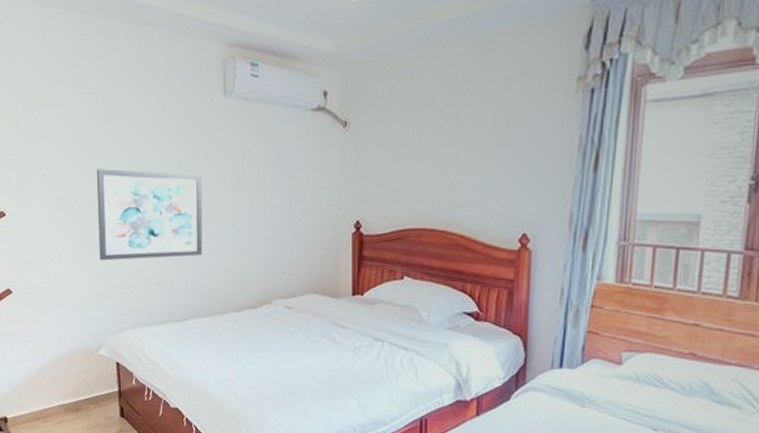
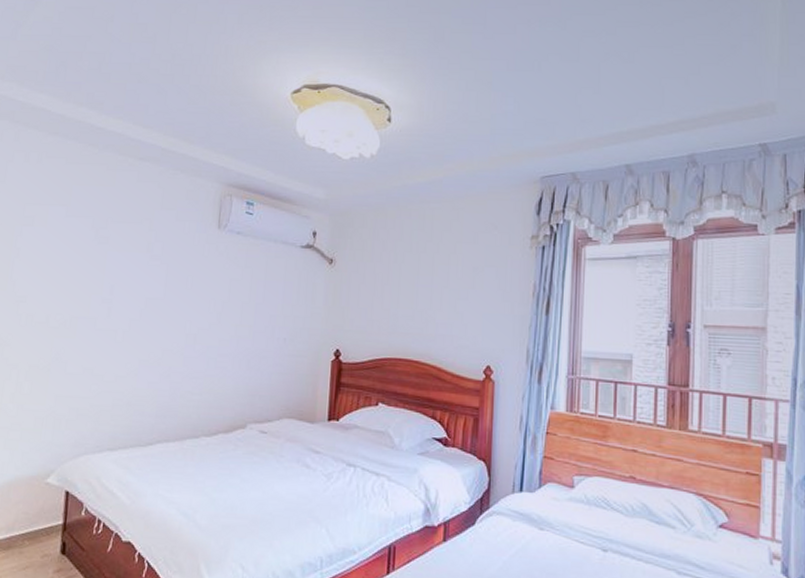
wall art: present [96,169,203,261] -> none [64,288,186,381]

